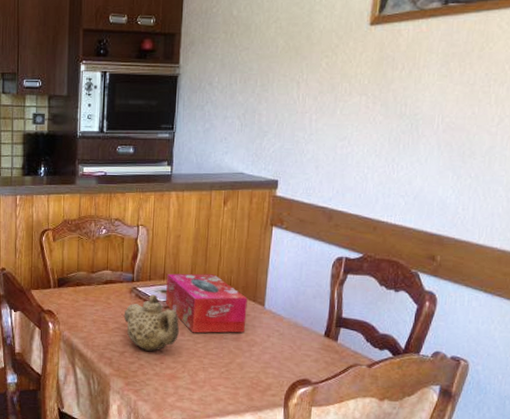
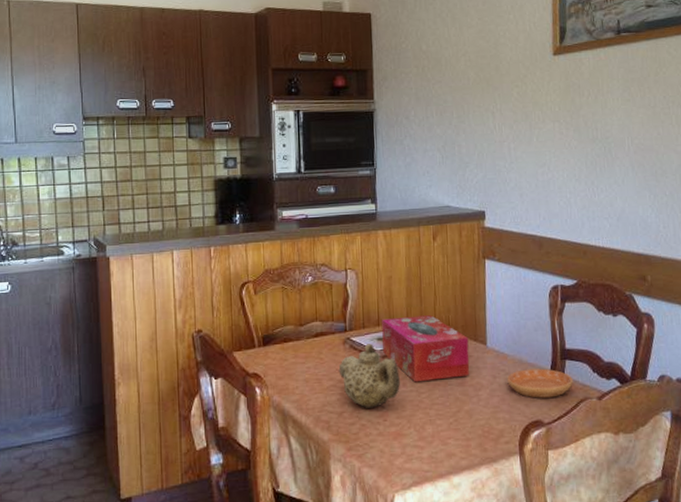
saucer: none [280,332,345,361] -> present [507,368,573,398]

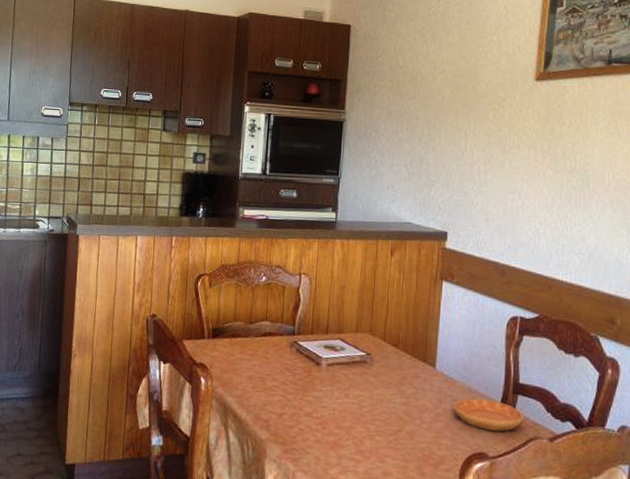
teapot: present [338,344,401,408] -> none [283,350,344,414]
tissue box: present [382,315,470,383] -> none [329,327,417,397]

